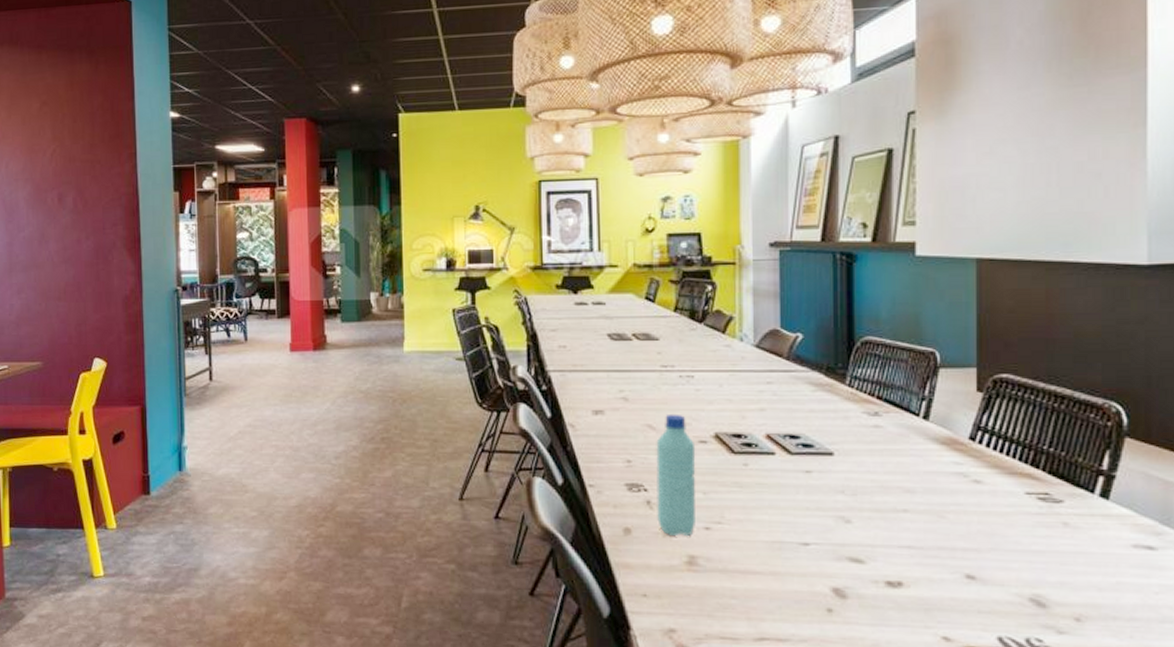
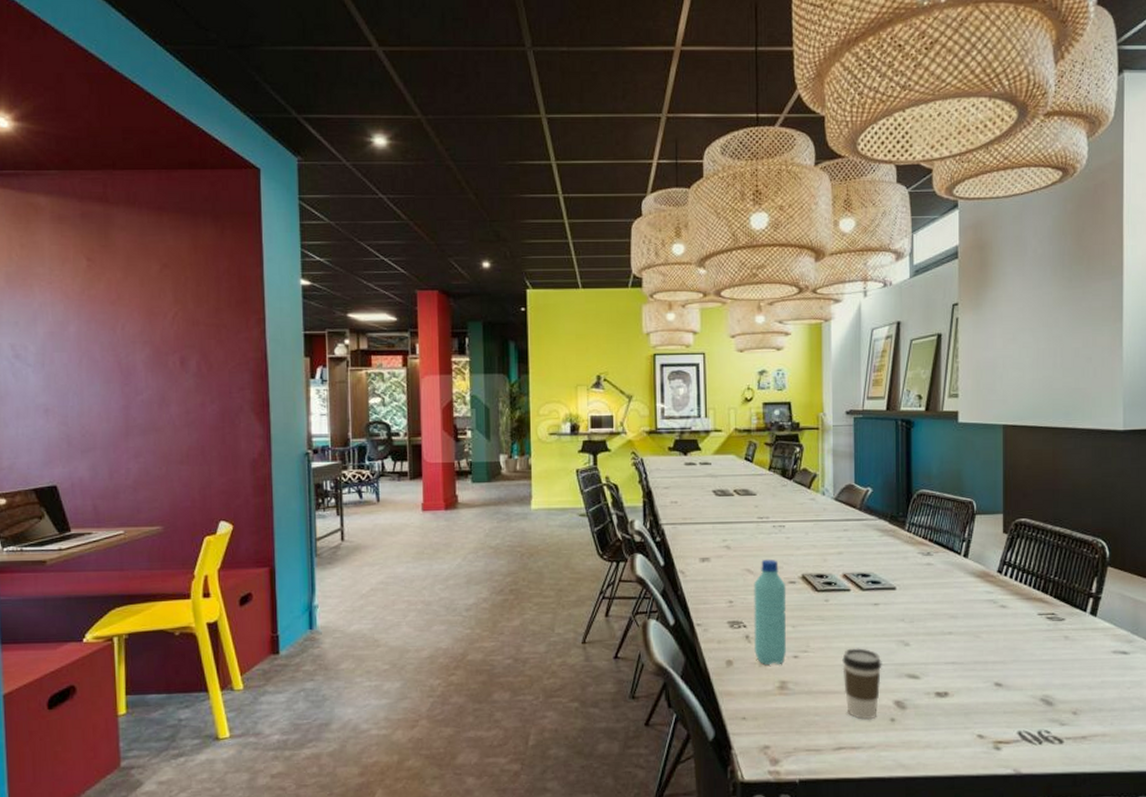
coffee cup: none [765,522,816,608] -> present [842,648,882,720]

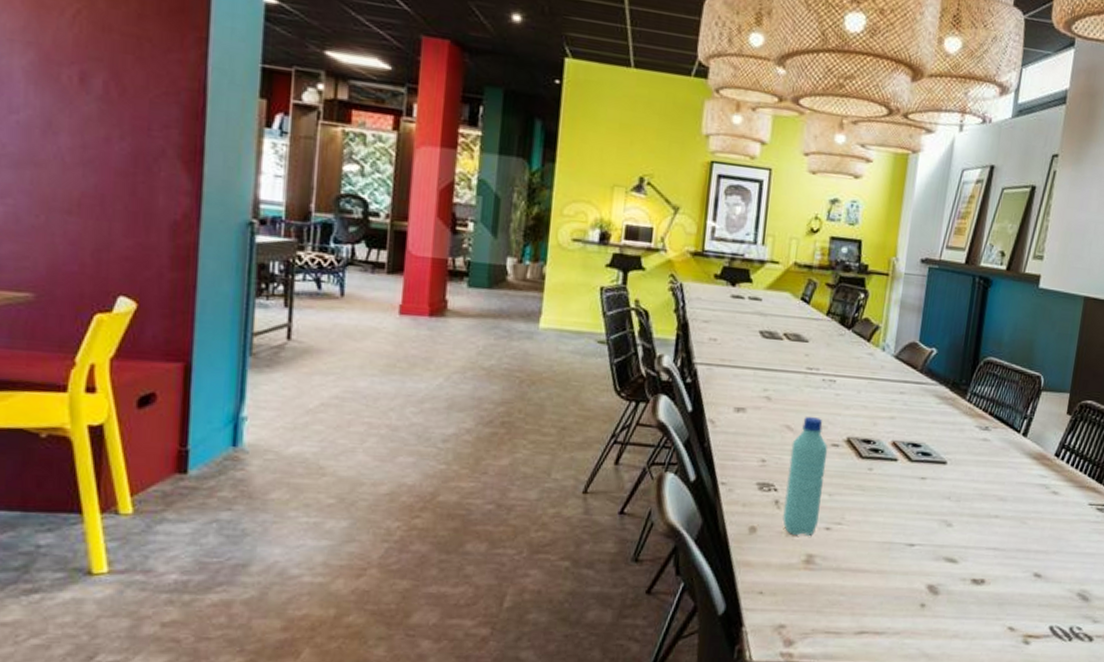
coffee cup: present [842,648,882,720] -> none [875,524,921,603]

